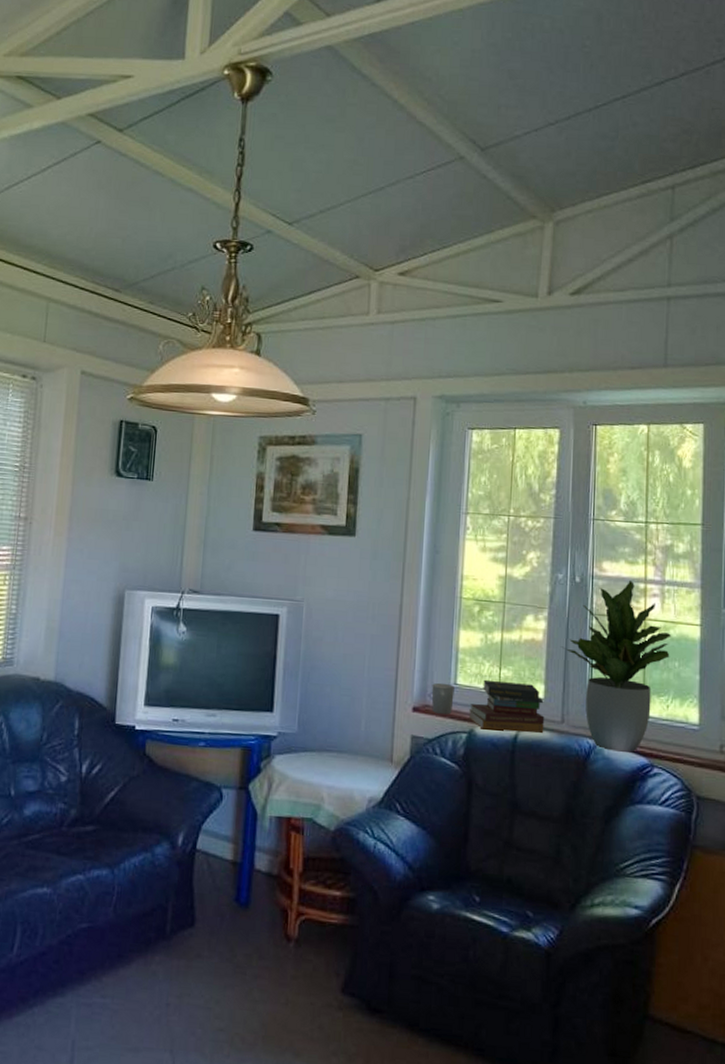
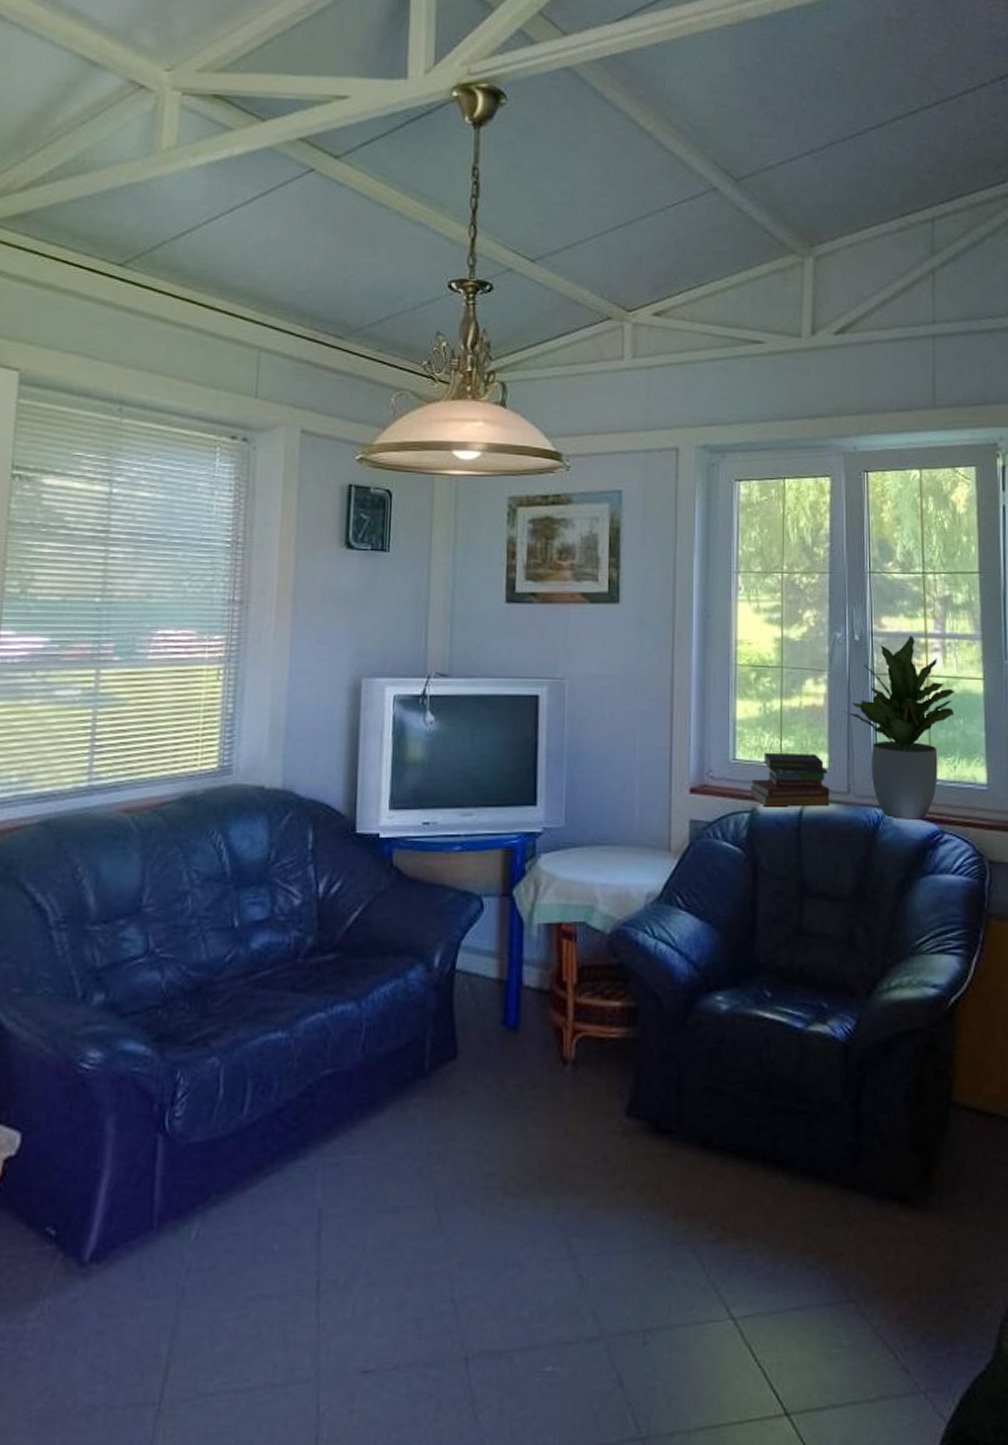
candle holder: present [431,683,455,716] -> none [709,759,734,795]

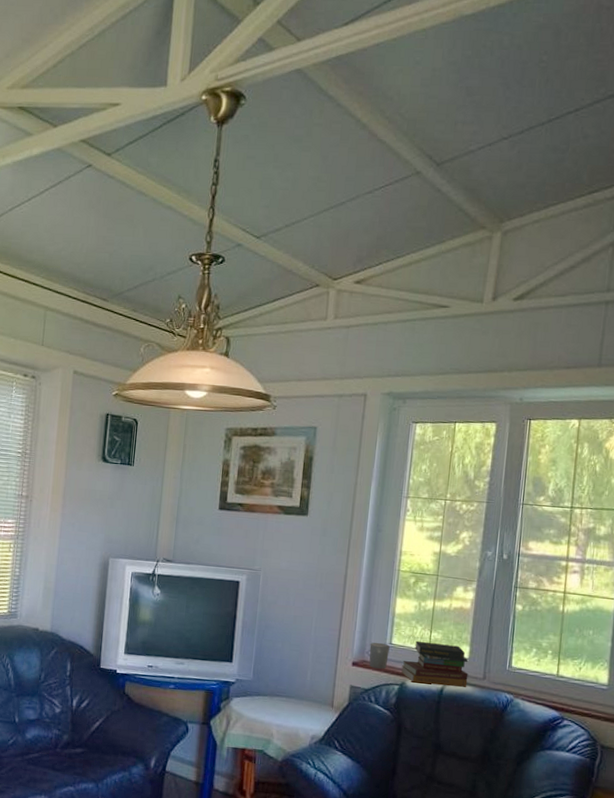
candle holder: none [709,759,734,795] -> present [369,642,390,670]
potted plant: present [843,636,955,820] -> none [486,559,589,707]

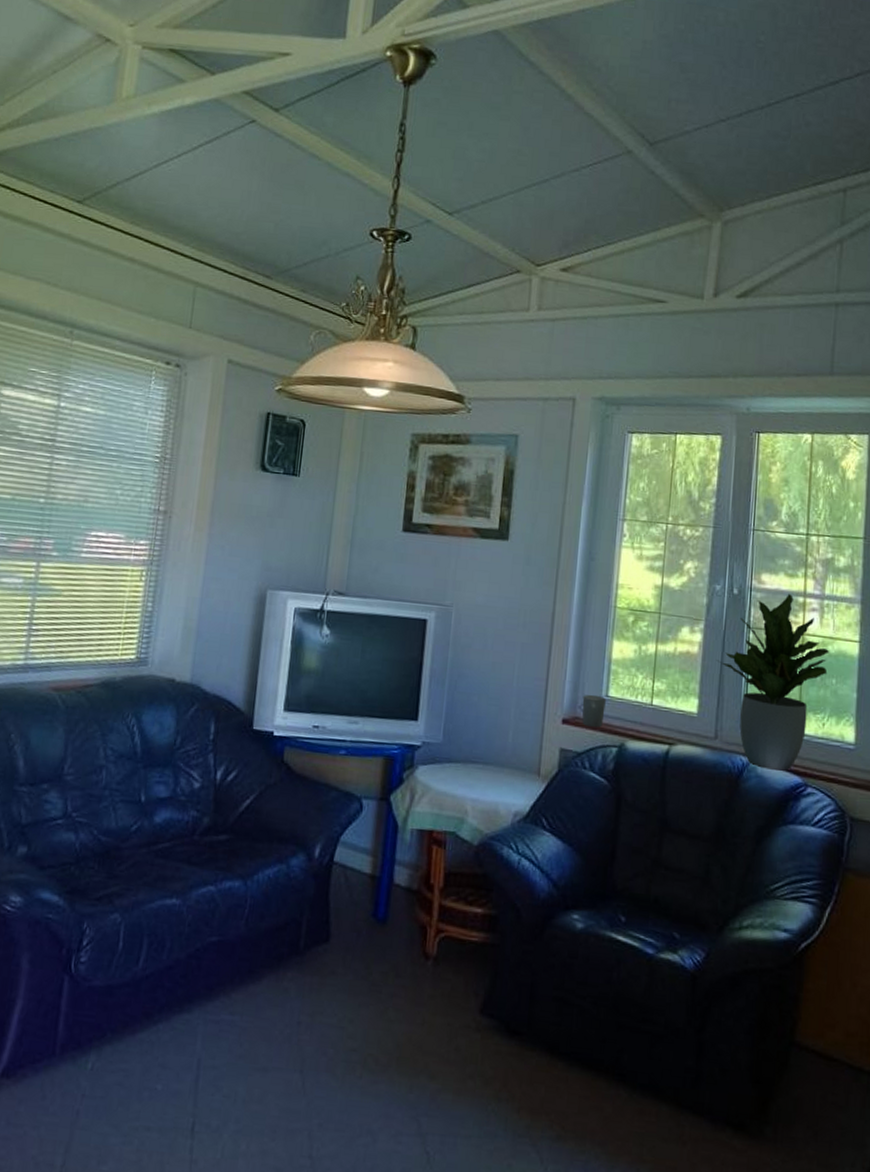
books: present [401,640,468,688] -> none [620,692,698,750]
potted plant: none [486,559,589,707] -> present [716,594,830,771]

